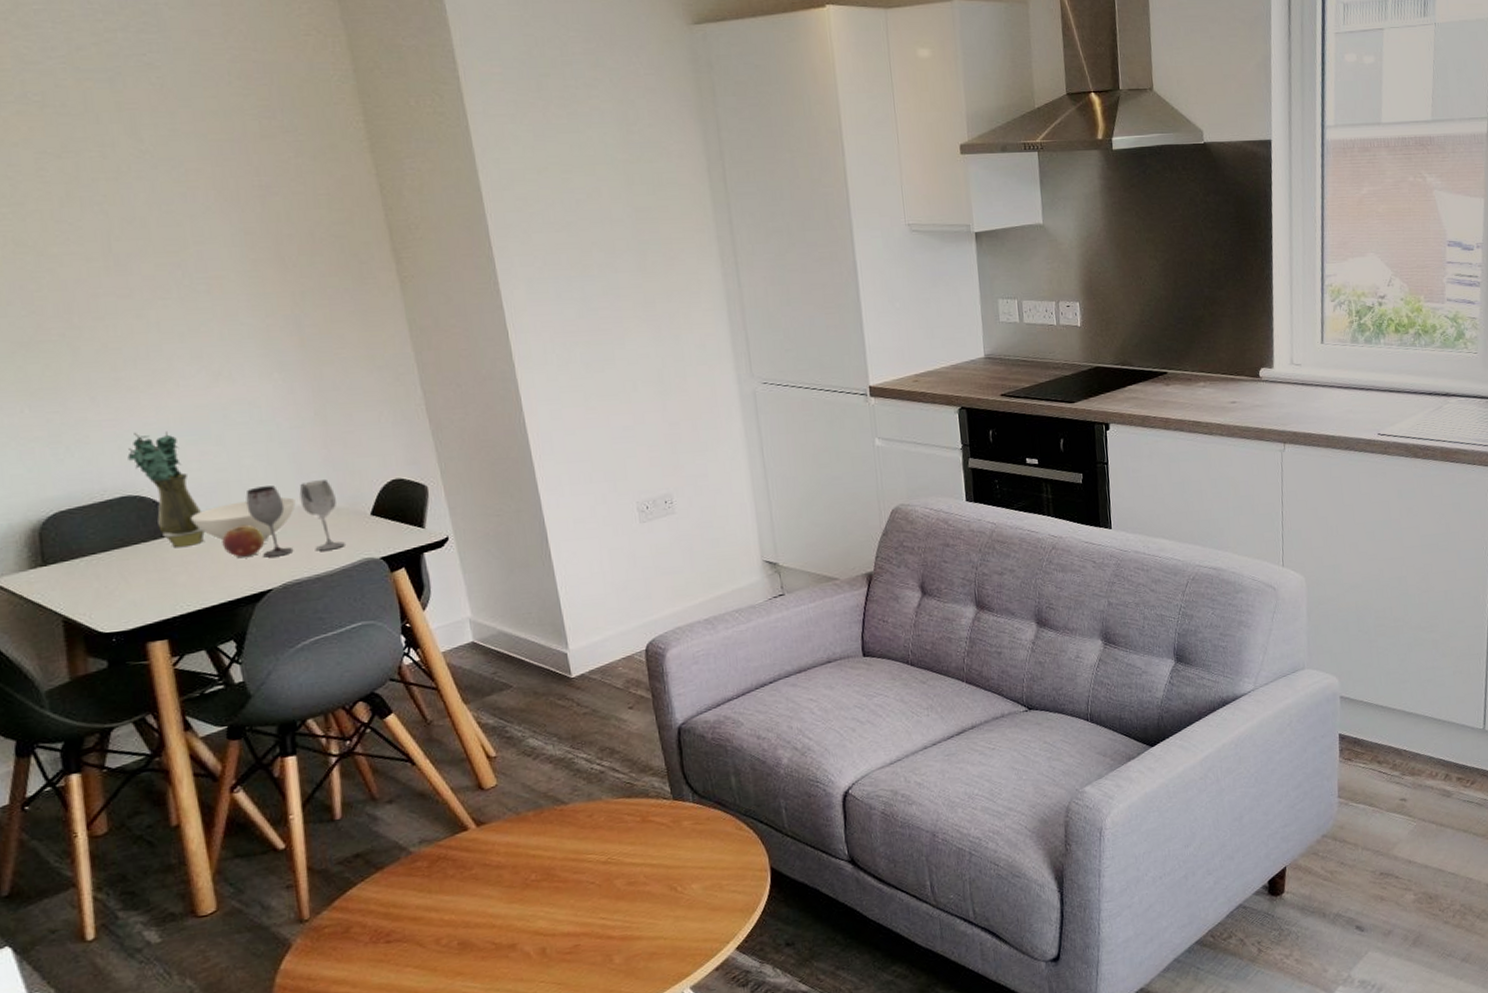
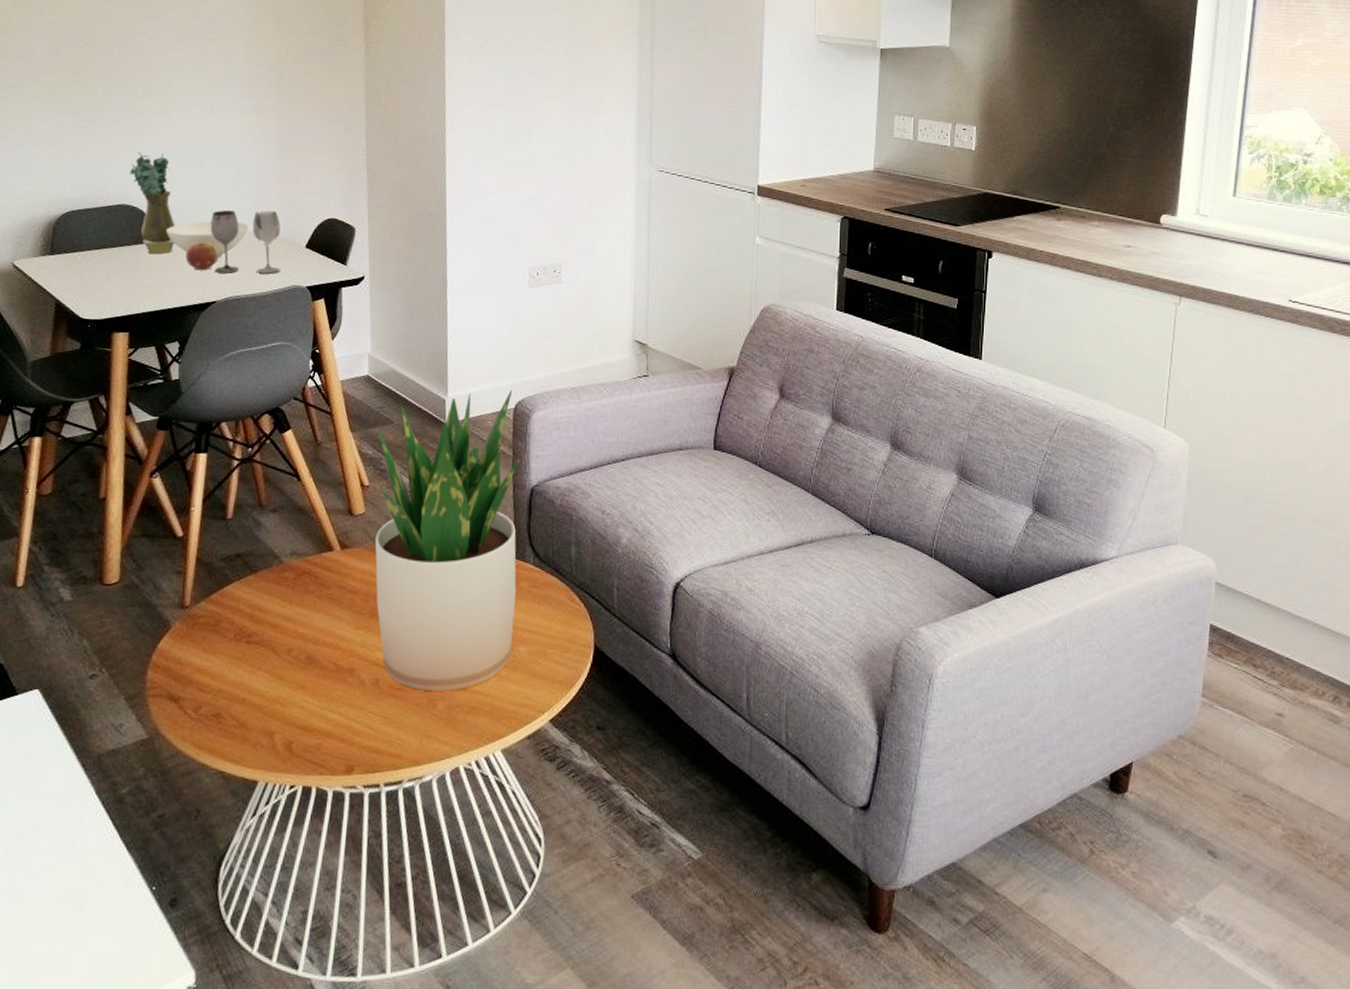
planter: none [494,632,685,950] -> present [374,390,520,692]

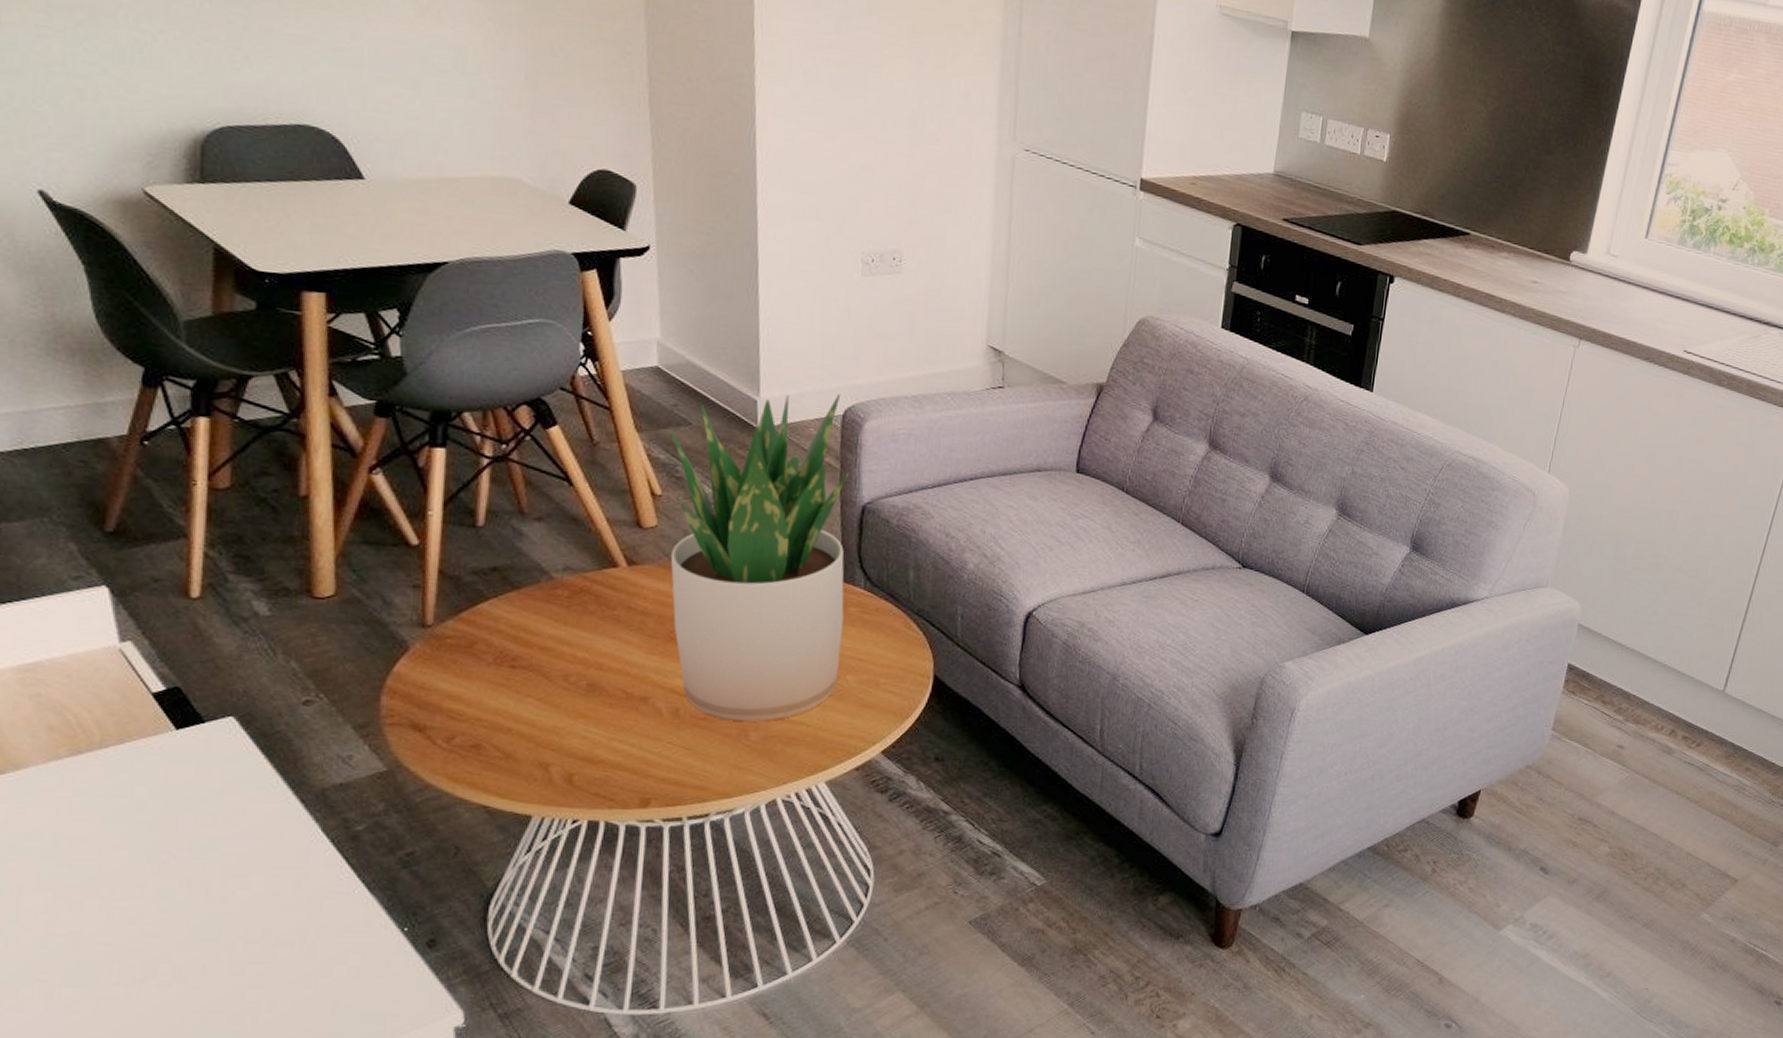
vase: present [130,151,176,254] -> none [311,55,385,196]
bowl: present [166,221,249,258] -> none [371,157,489,207]
fruit: present [185,241,219,270] -> none [401,184,449,221]
wineglass: present [210,210,281,274] -> none [434,145,536,234]

